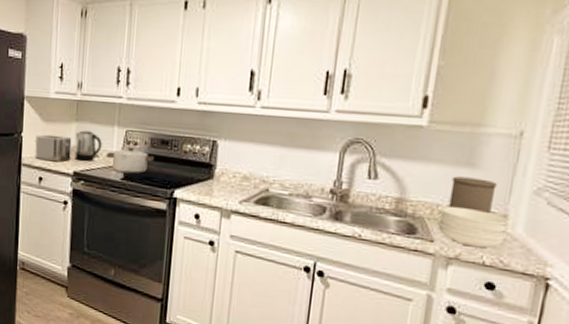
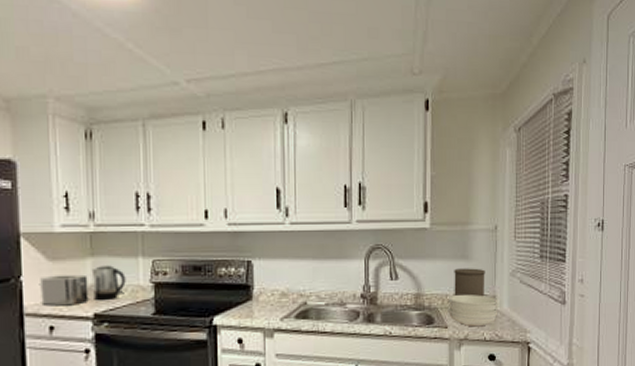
cooking pot: present [107,146,155,174] -> none [133,277,189,308]

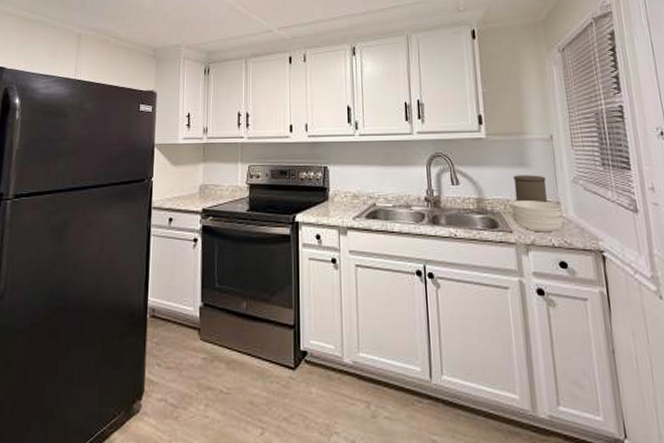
toaster: present [40,274,89,307] -> none [165,176,200,202]
kettle: present [91,265,126,300] -> none [202,170,228,197]

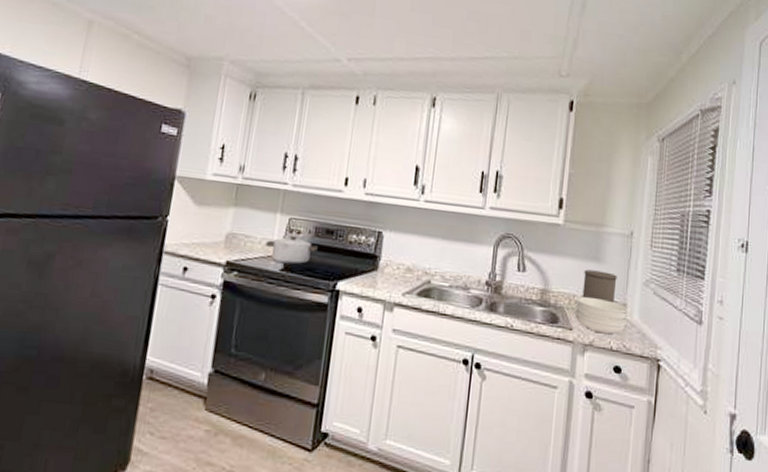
cooking pot: none [233,179,276,205] -> present [266,235,319,265]

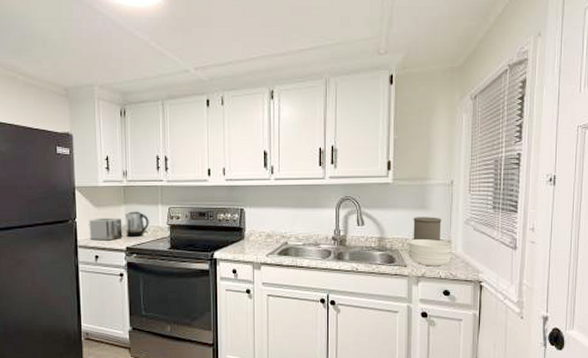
toaster: none [181,219,228,251] -> present [89,217,123,241]
kettle: none [229,216,262,250] -> present [124,211,149,237]
cooking pot: present [266,235,319,265] -> none [154,220,196,243]

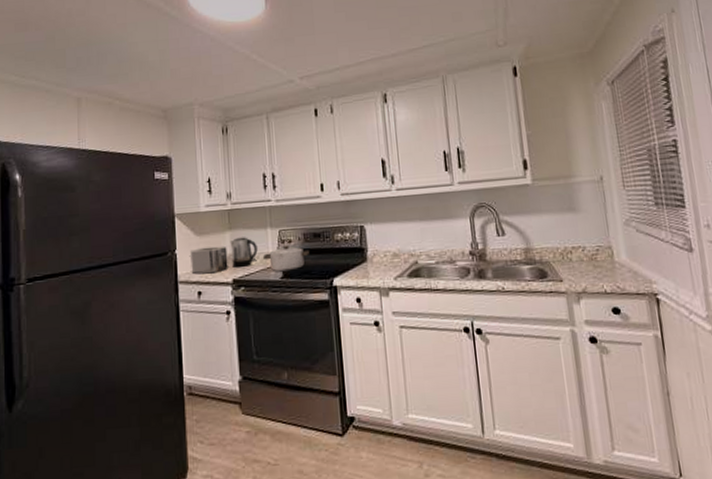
cooking pot: none [154,220,196,243] -> present [263,244,311,272]
bowl: present [408,238,453,267] -> none [560,246,616,280]
canister: present [413,217,442,242] -> none [562,219,598,250]

